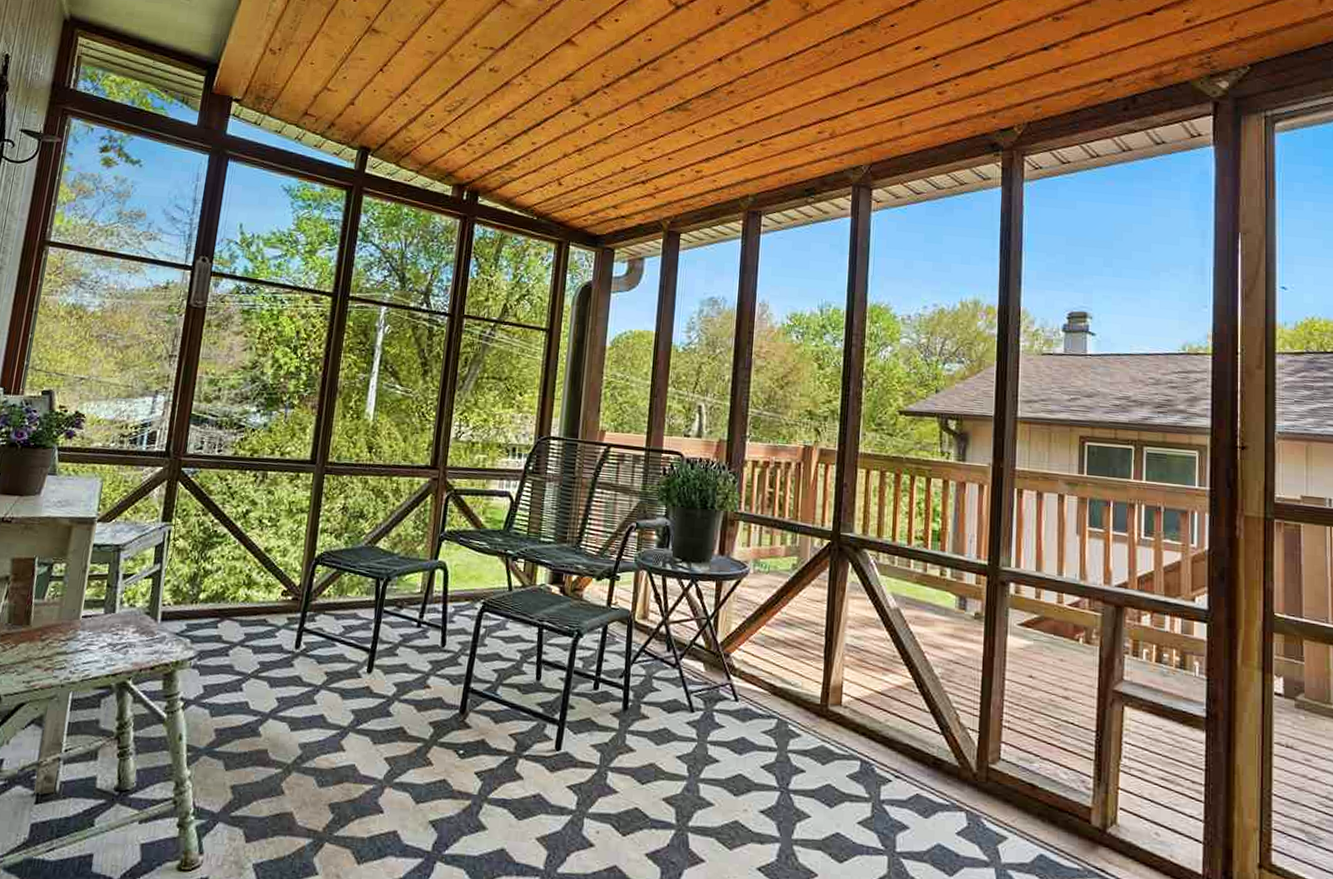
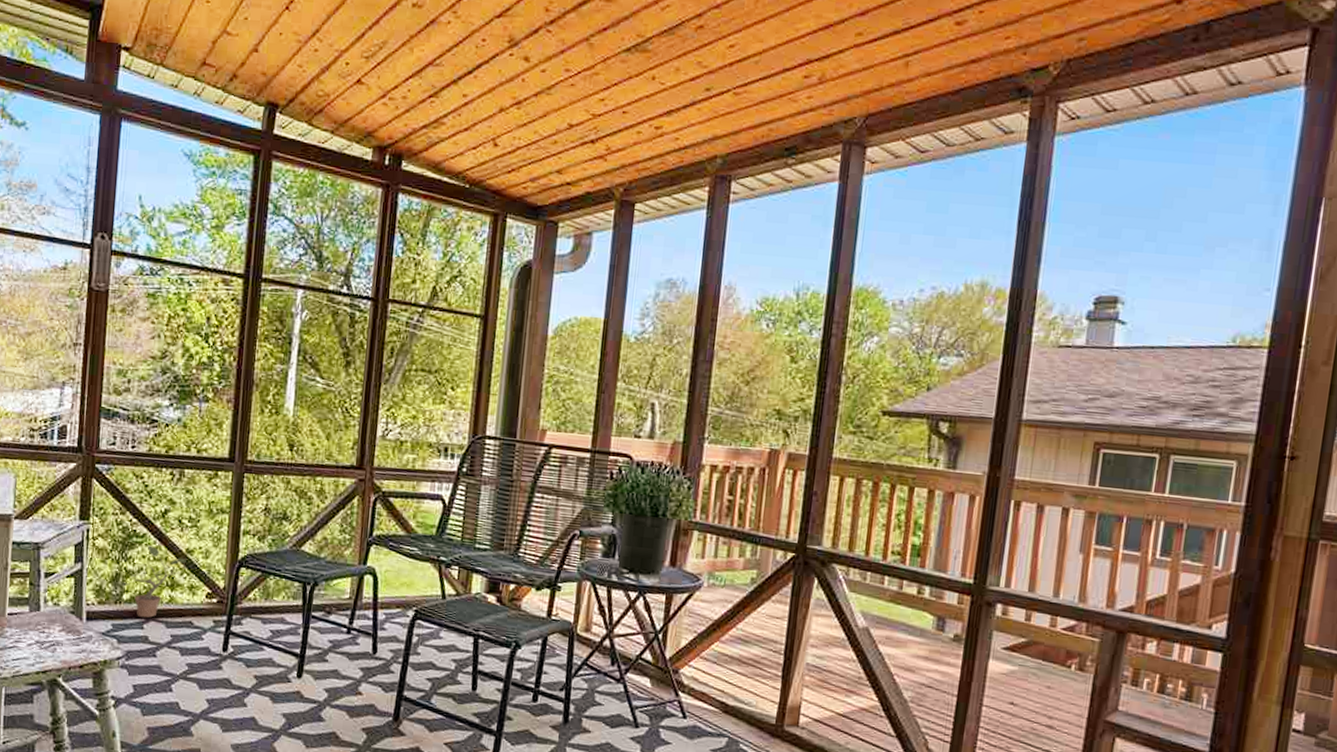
potted plant: none [198,544,264,617] -> present [121,544,186,618]

